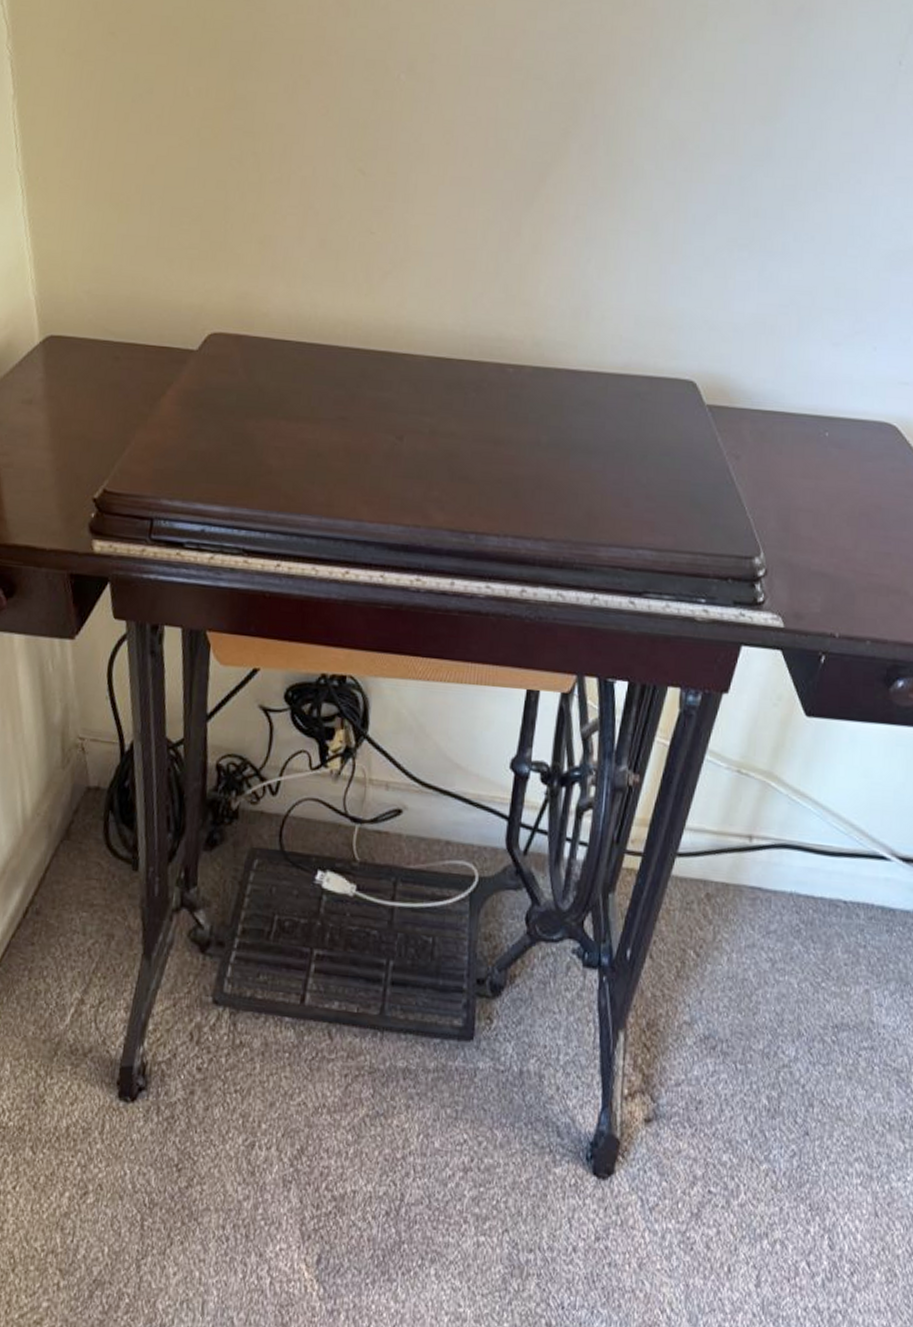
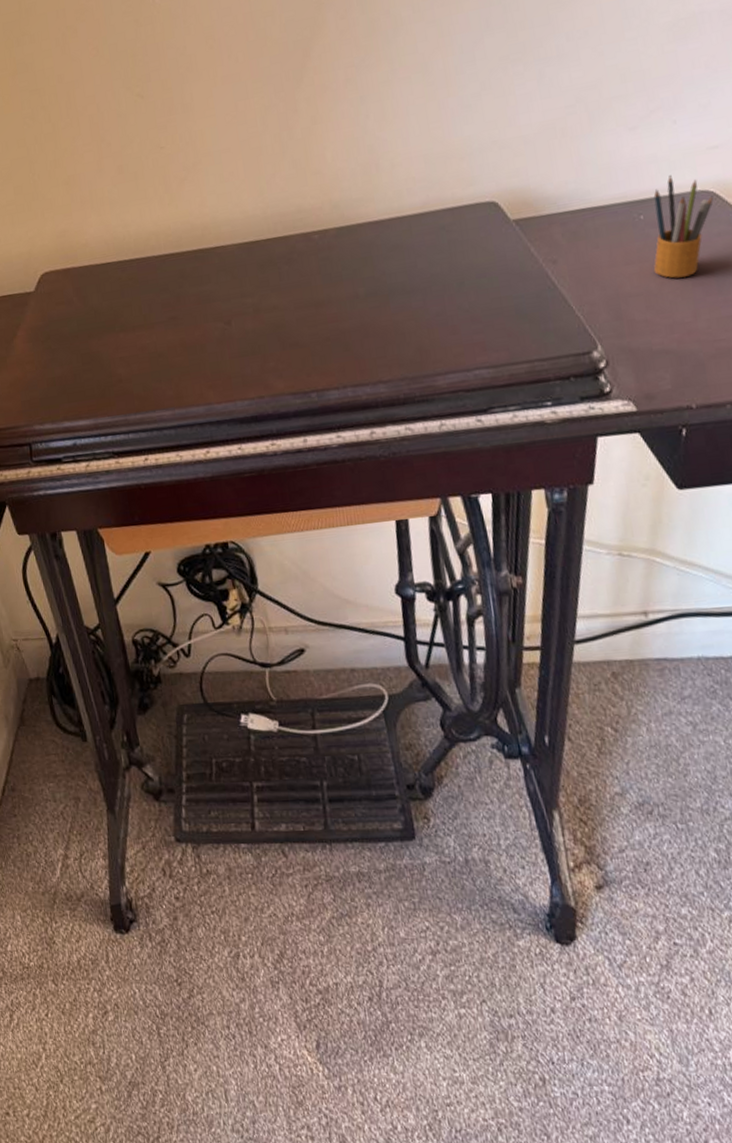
pencil box: none [827,399,894,504] -> present [653,174,714,278]

